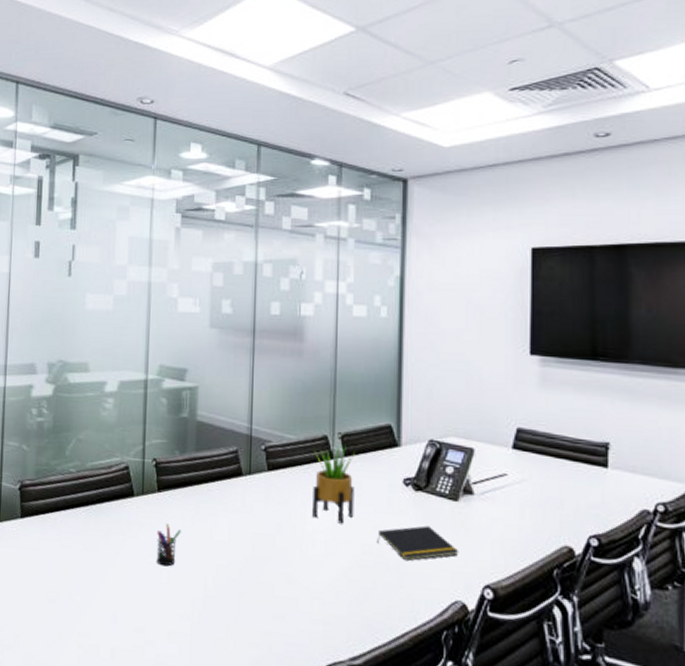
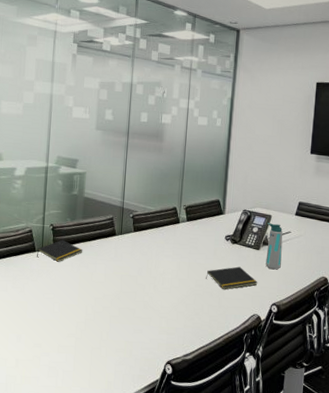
notepad: none [136,480,198,512] -> present [37,239,83,262]
pen holder: present [156,524,181,567] -> none [51,270,70,300]
potted plant: present [312,445,355,524] -> none [163,214,194,267]
water bottle: none [468,458,495,533] -> present [265,222,283,270]

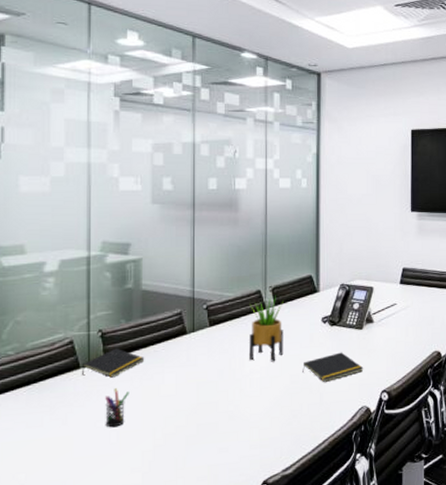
pen holder: none [51,270,70,300] -> present [105,388,129,428]
potted plant: none [163,214,194,267] -> present [249,296,284,362]
water bottle: present [265,222,283,270] -> none [369,295,388,351]

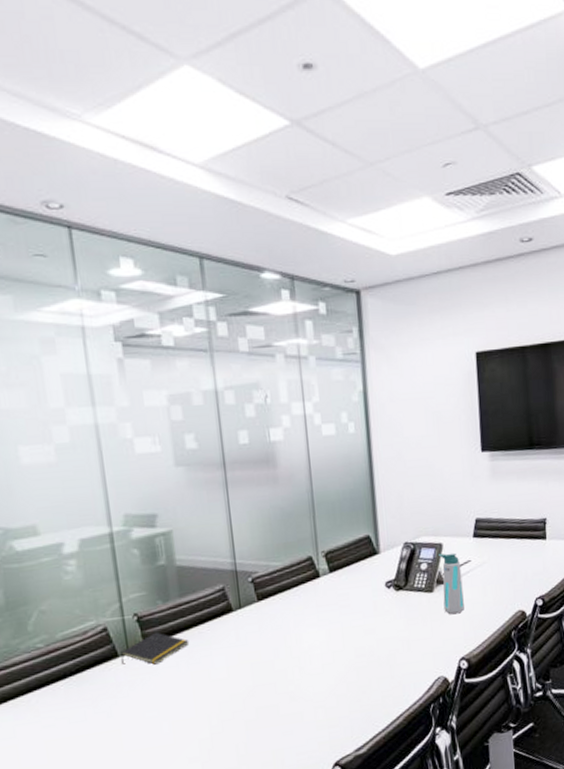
pen holder: present [105,388,129,428] -> none [151,675,177,718]
potted plant: present [249,296,284,362] -> none [304,562,345,636]
notepad: present [302,352,364,383] -> none [368,619,438,655]
water bottle: none [369,295,388,351] -> present [438,552,464,615]

